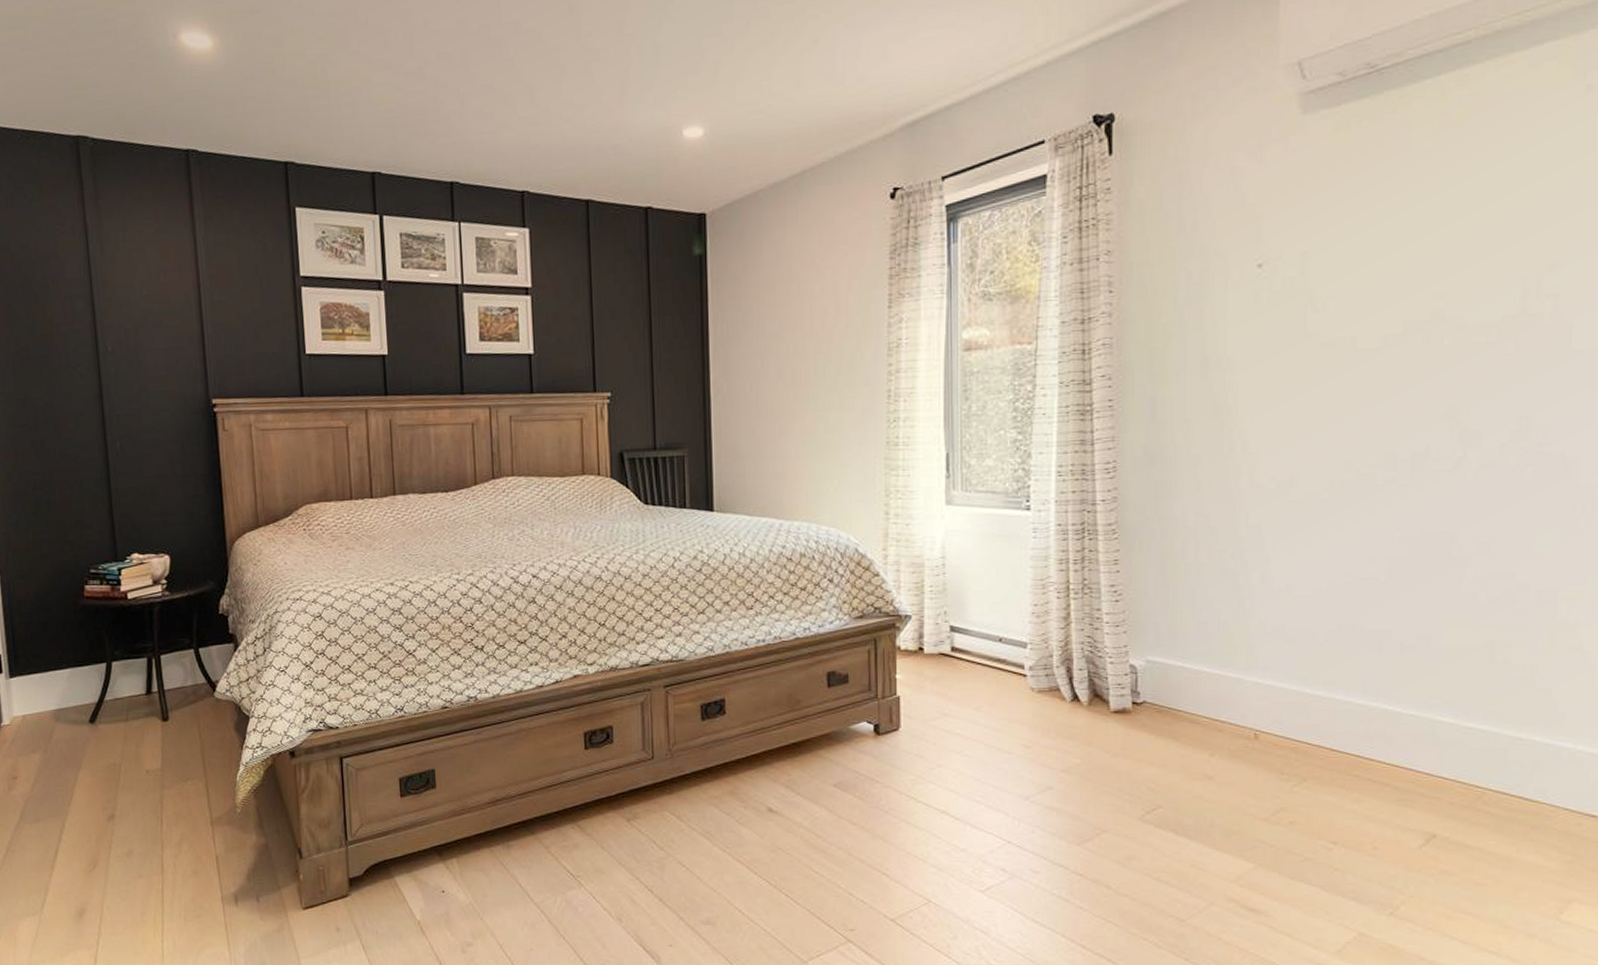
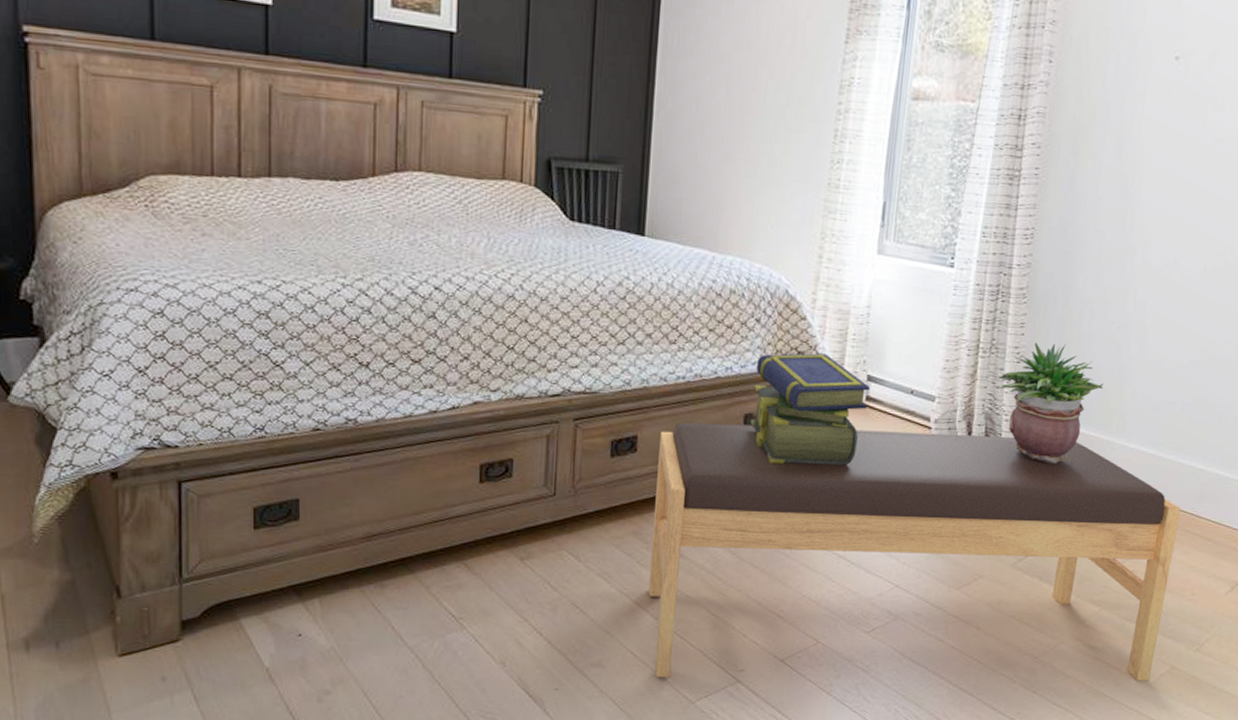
bench: none [746,680,1343,949] -> present [648,422,1182,681]
stack of books: none [833,608,954,719] -> present [750,353,870,466]
potted plant: none [1097,578,1222,708] -> present [999,342,1104,465]

